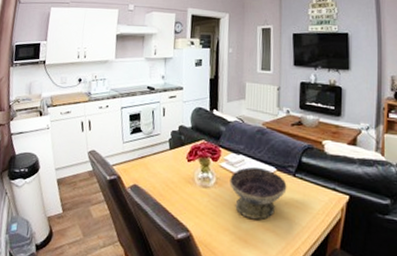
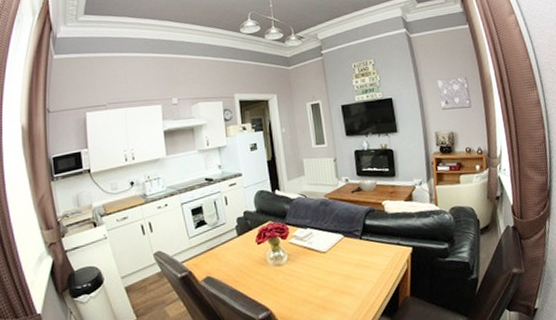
decorative bowl: present [230,166,287,220] -> none [301,236,356,286]

